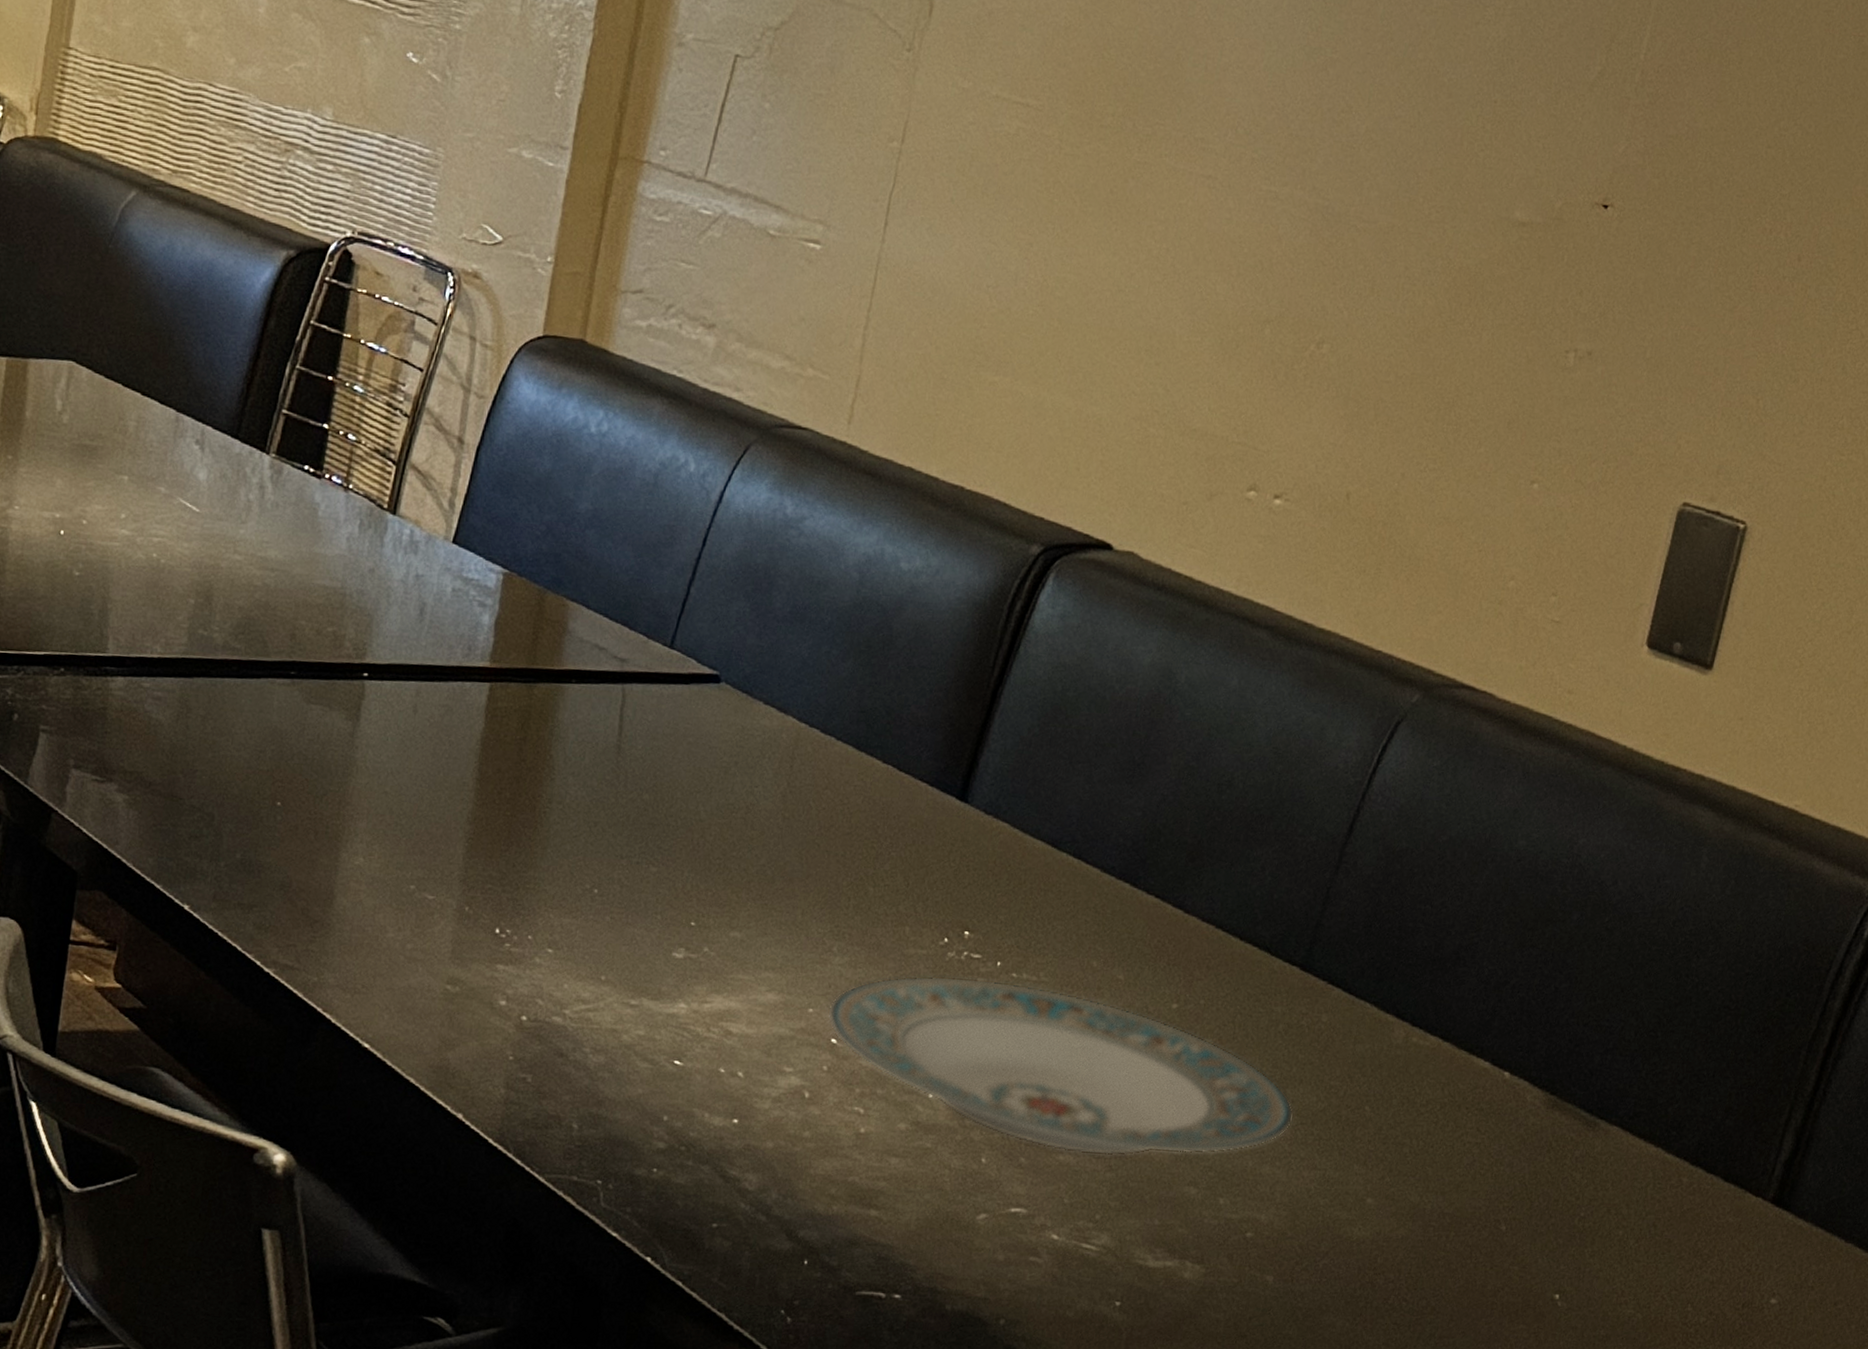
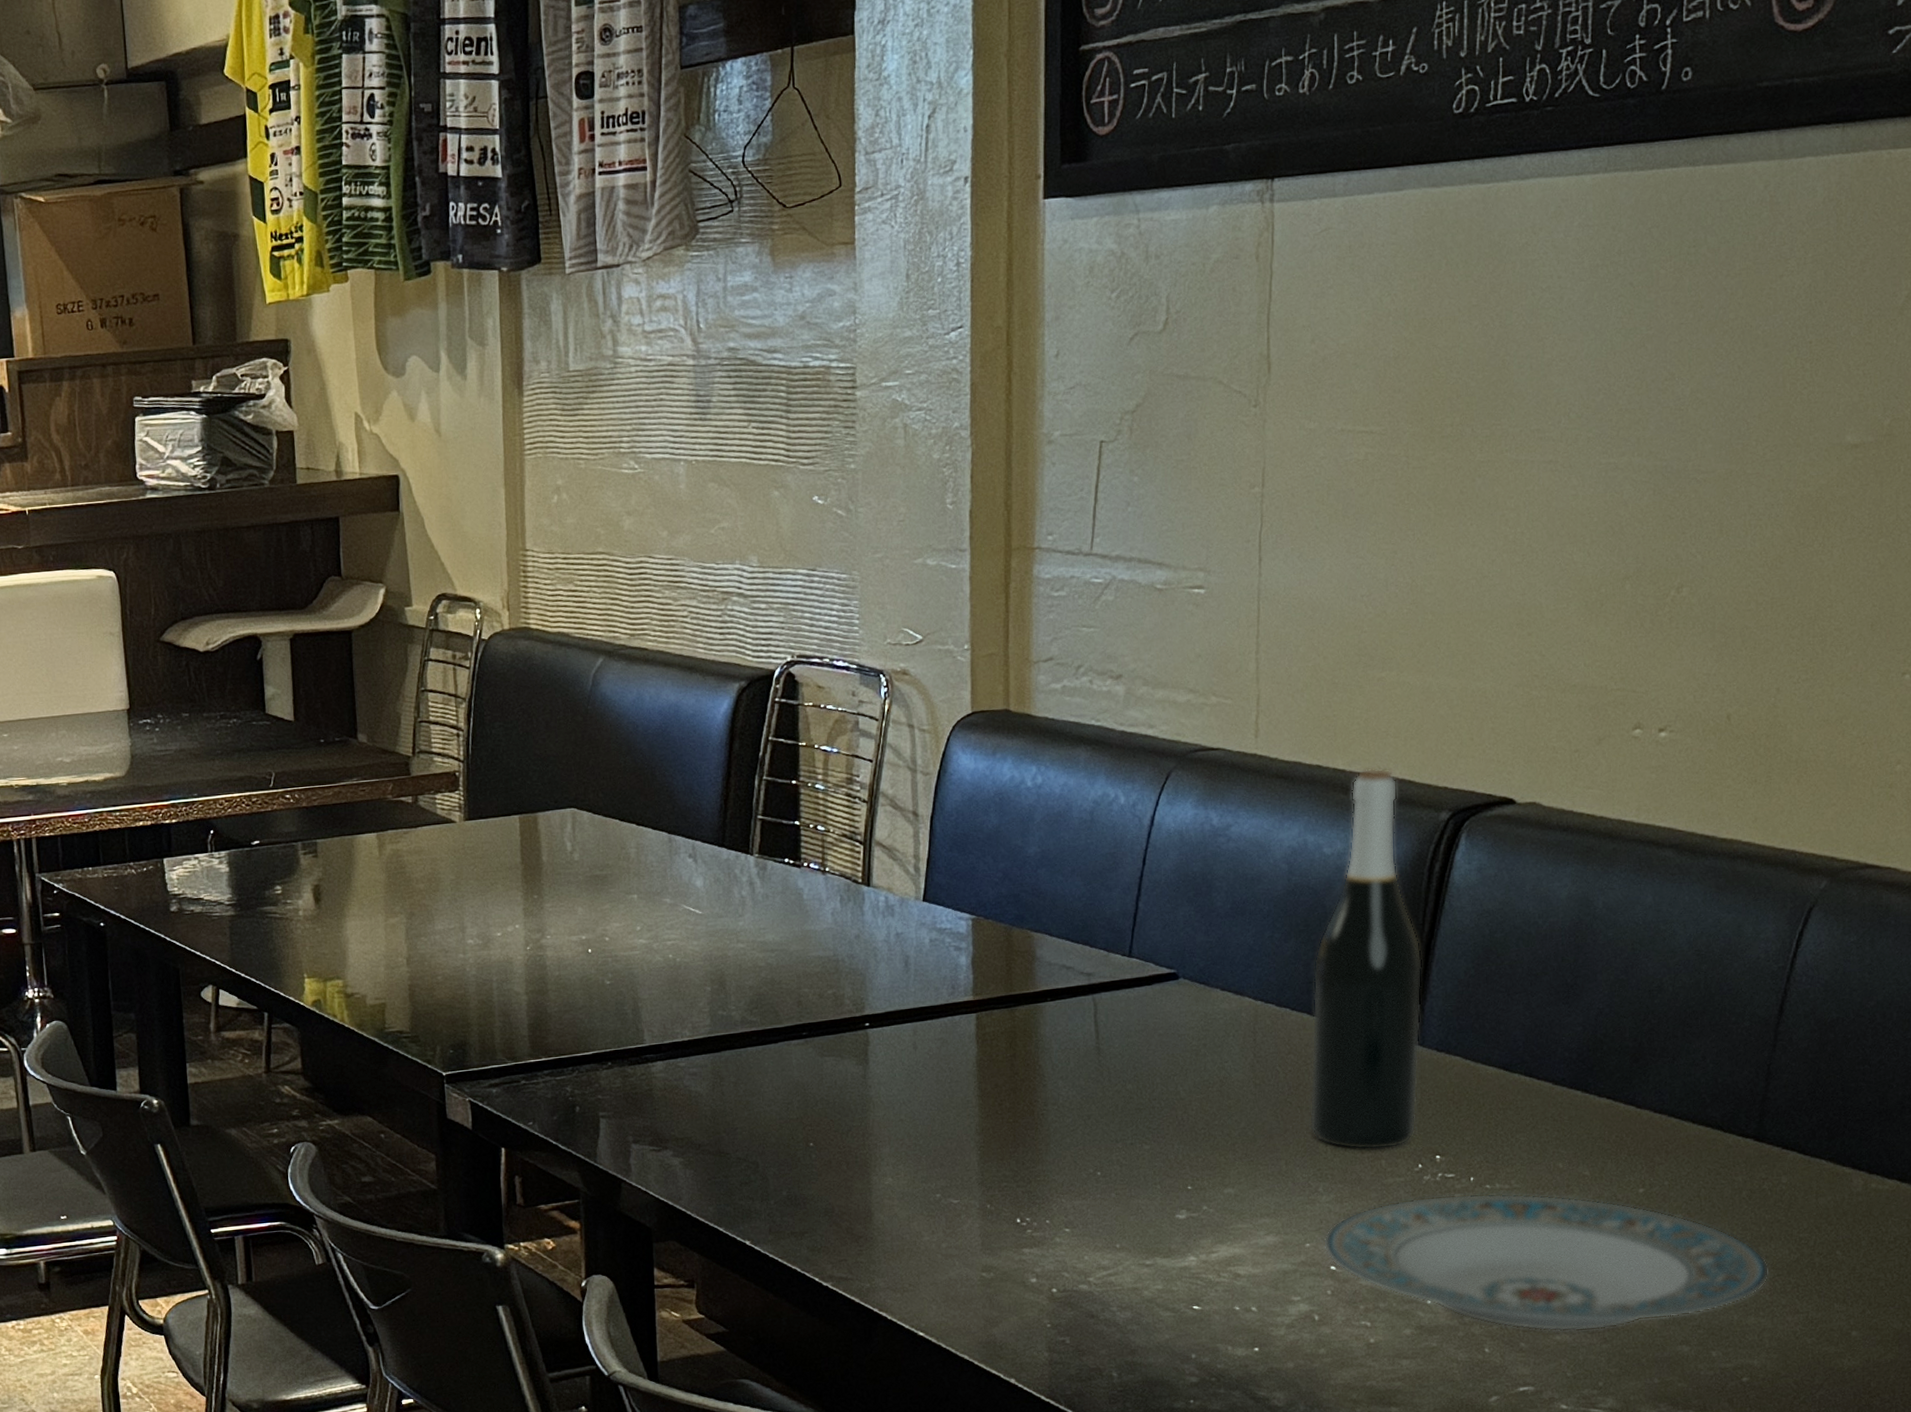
wine bottle: none [834,481,992,916] -> present [1309,768,1423,1151]

